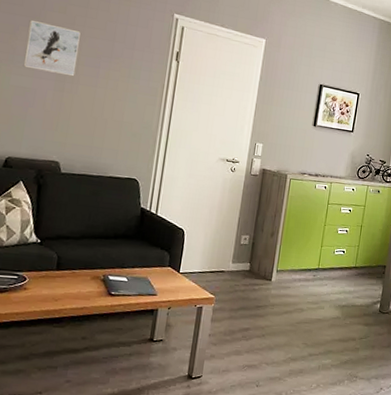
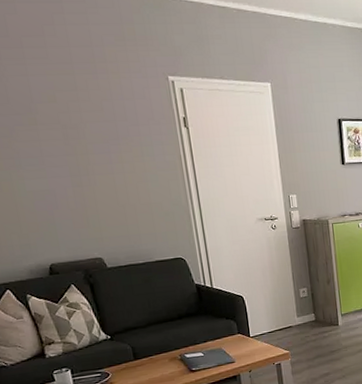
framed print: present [23,19,81,77] -> none [22,116,88,170]

